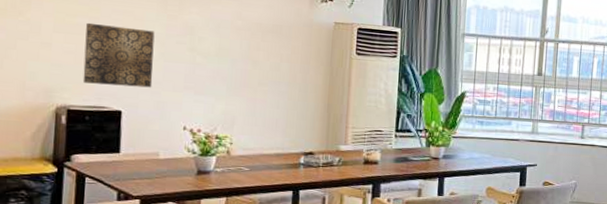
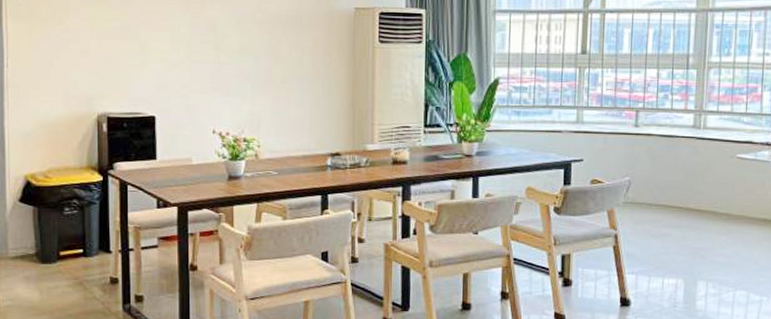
wall art: present [82,22,155,88] -> none [118,26,181,91]

